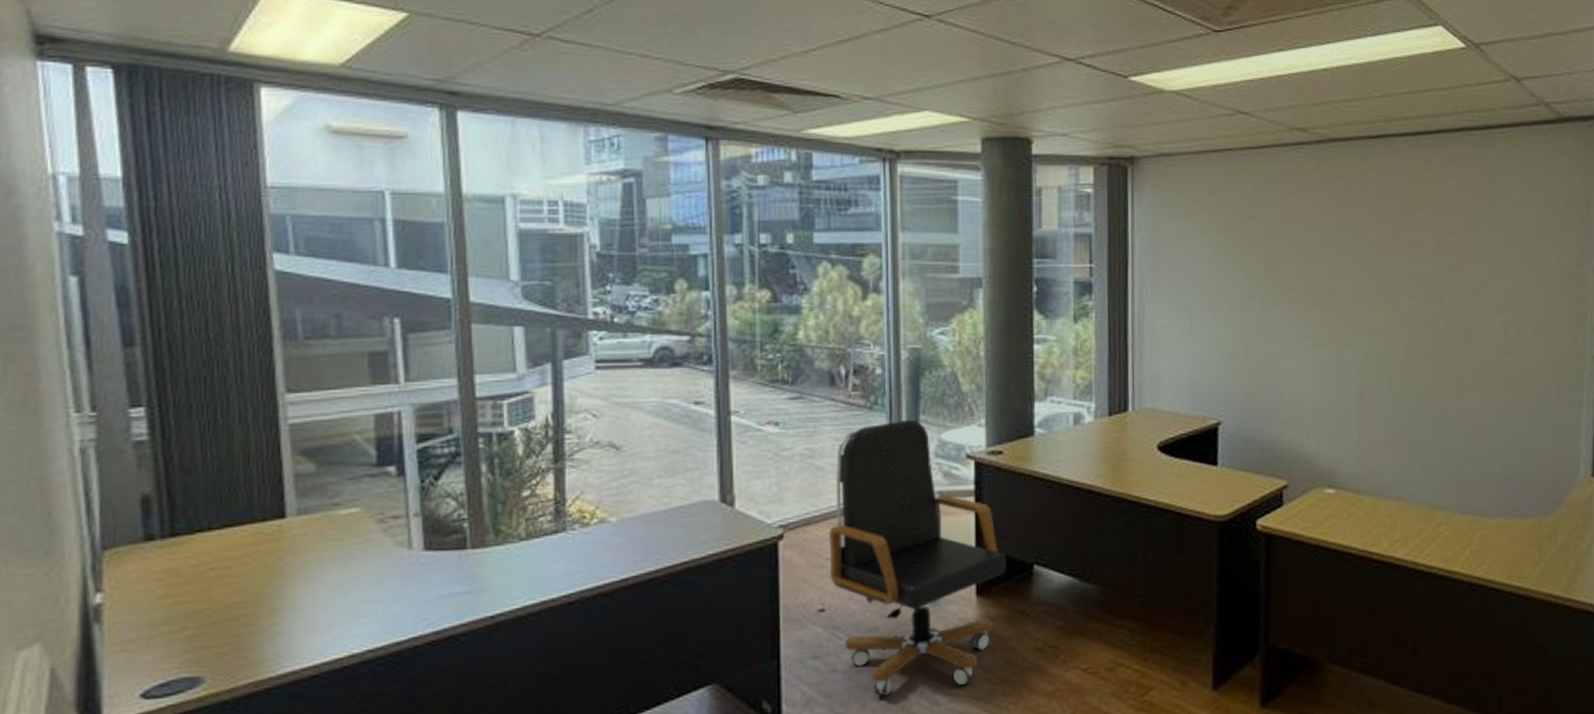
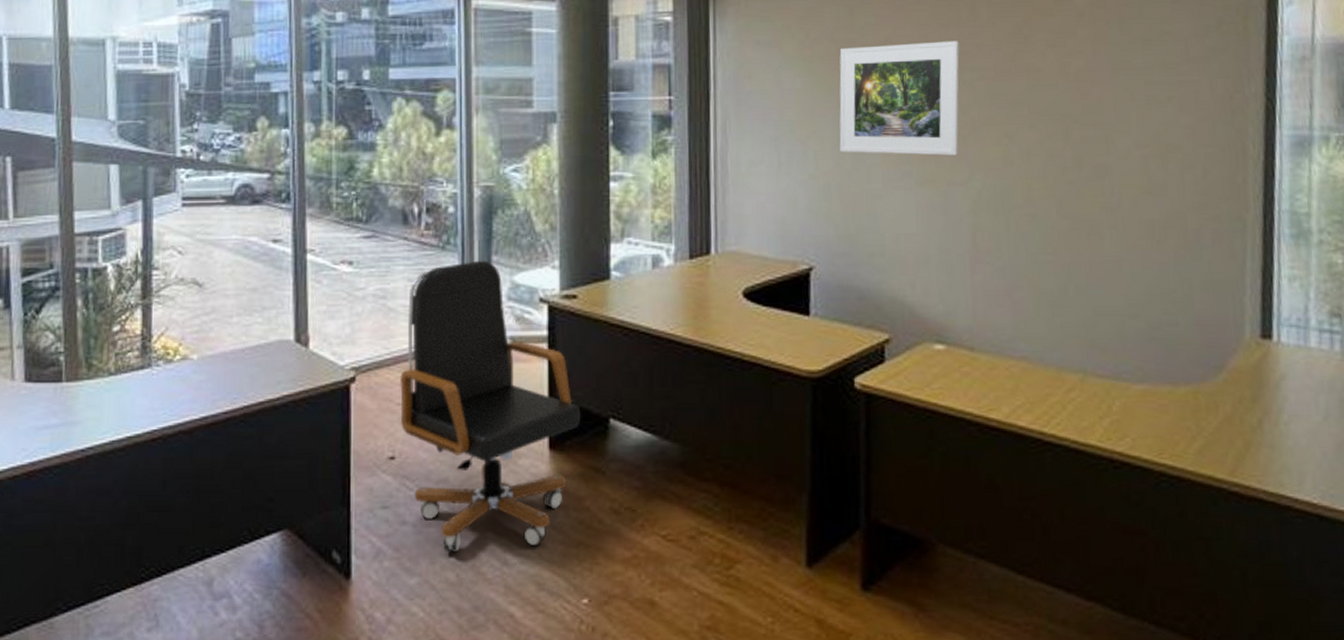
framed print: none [1245,217,1352,321] -> present [839,41,960,156]

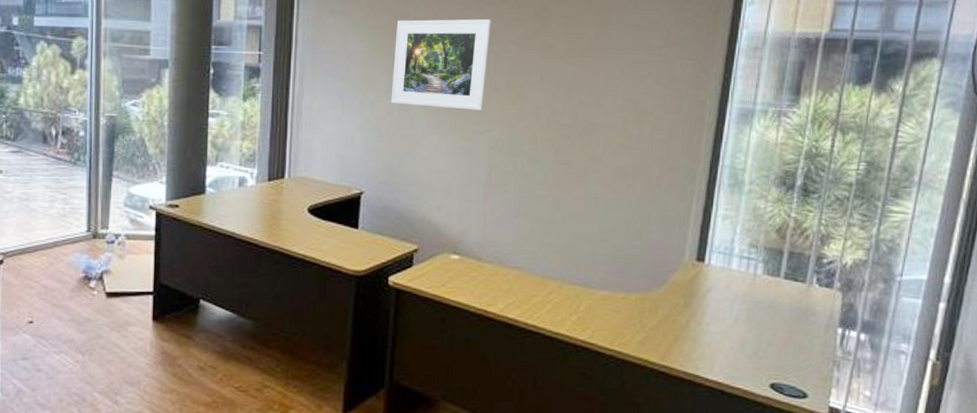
office chair: present [400,260,580,552] -> none [38,174,177,394]

